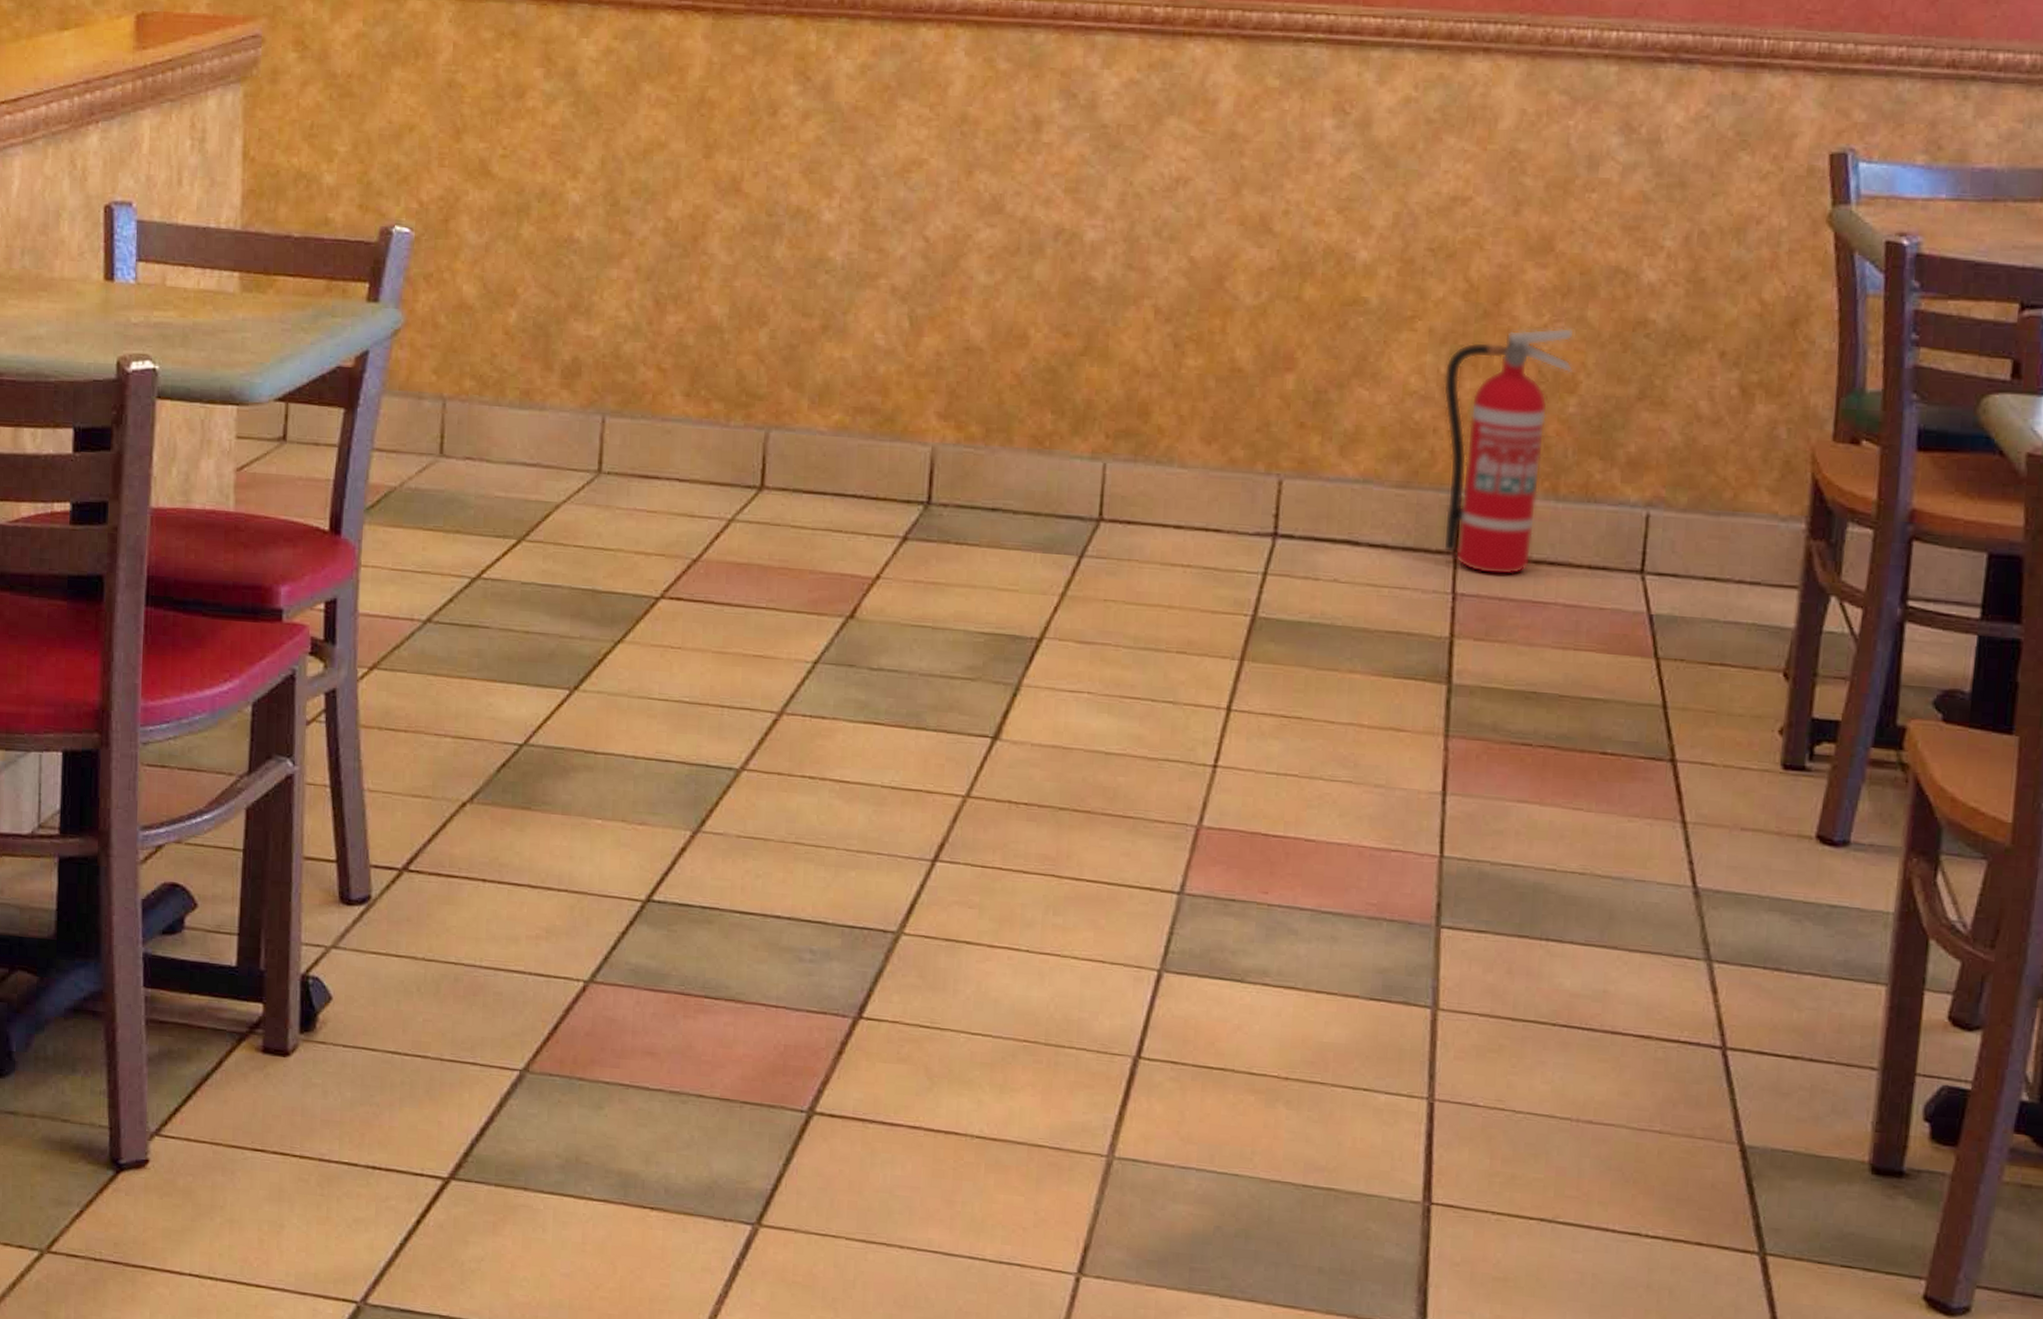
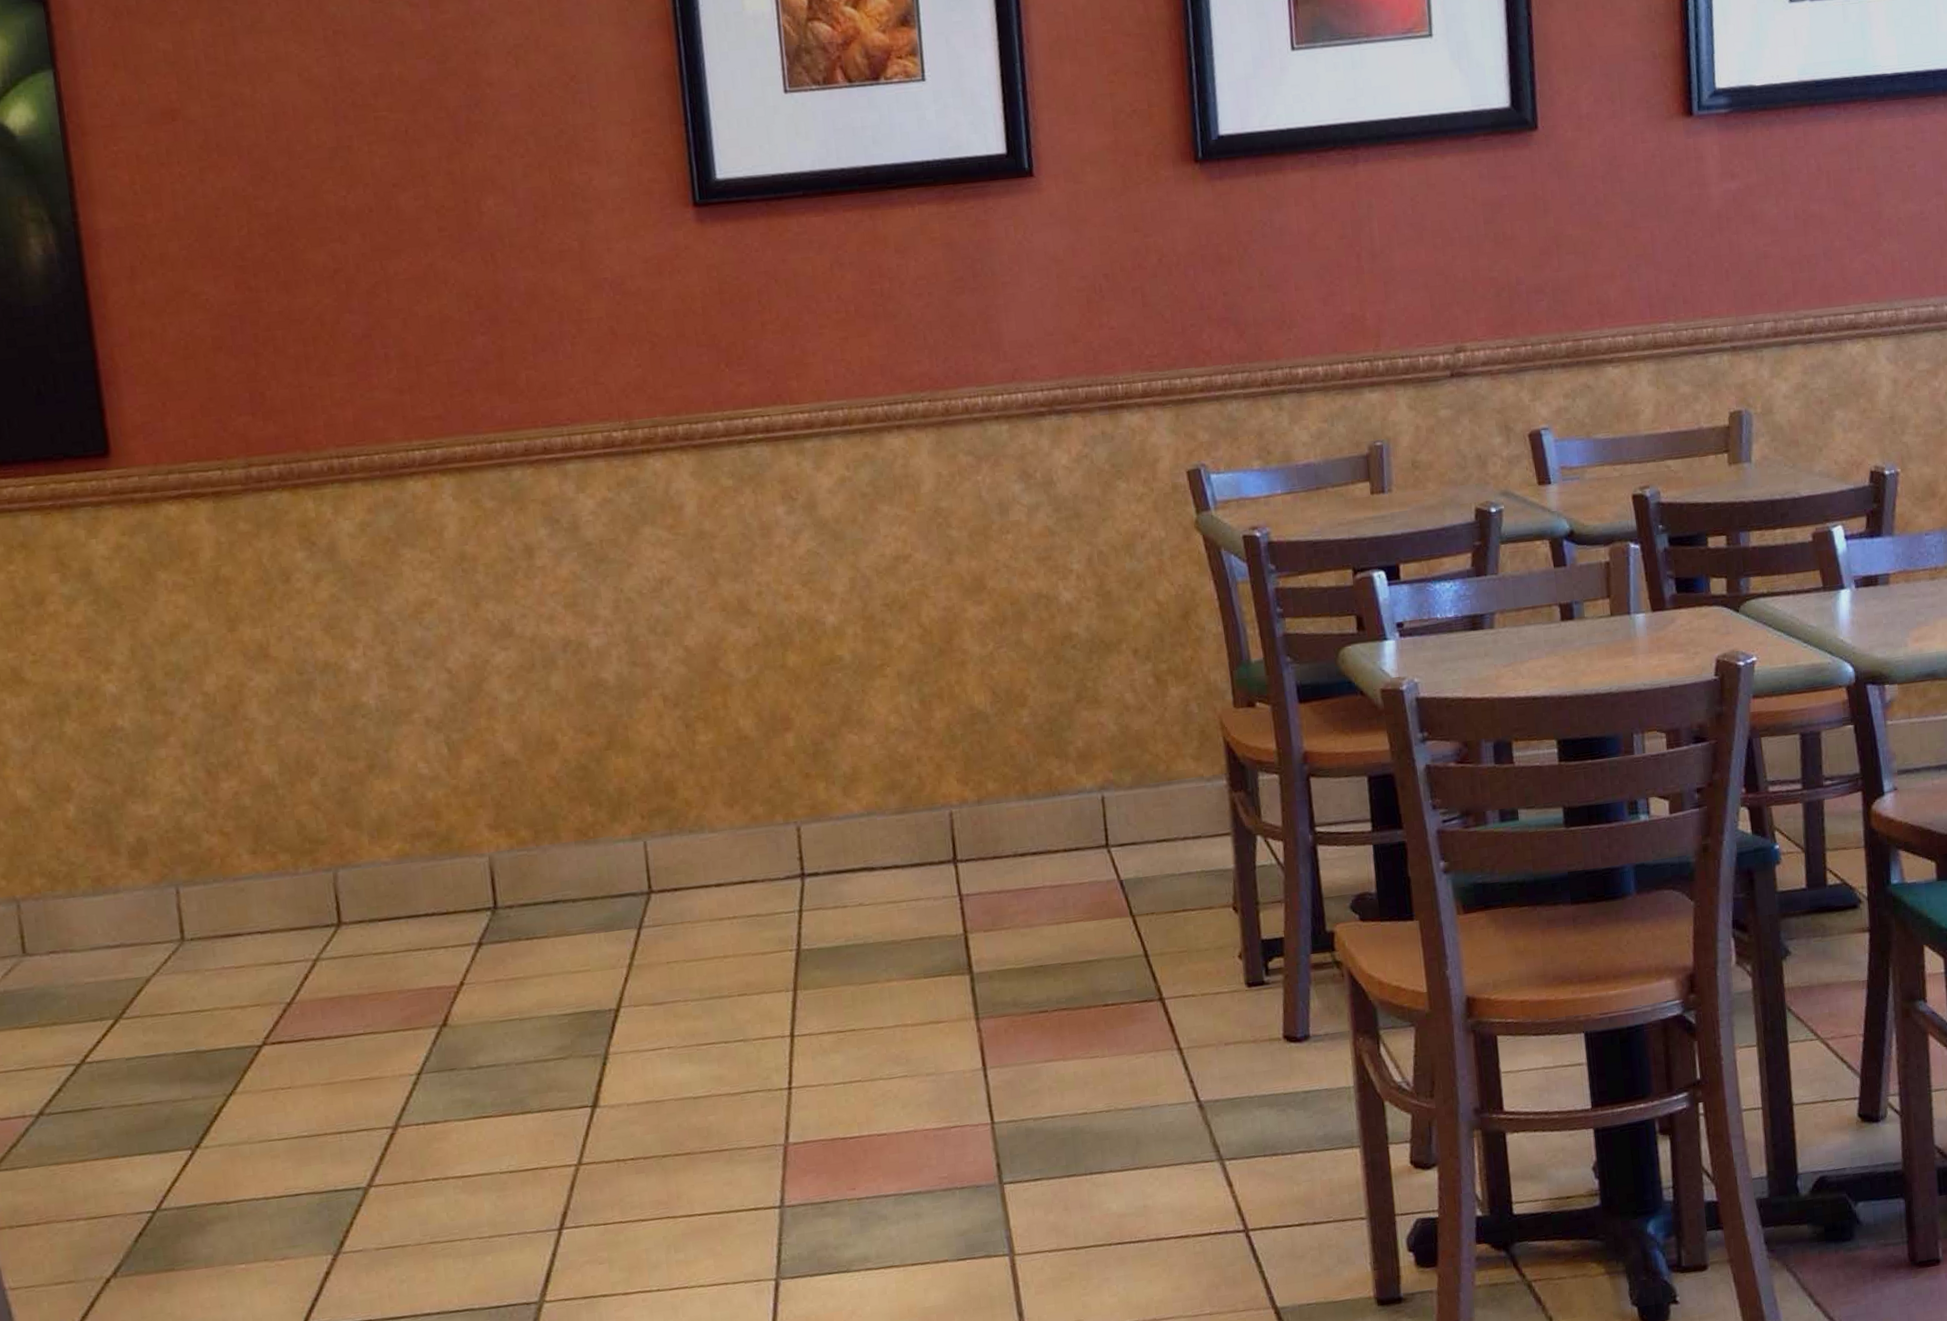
fire extinguisher: present [1442,327,1574,576] -> none [916,651,1021,874]

